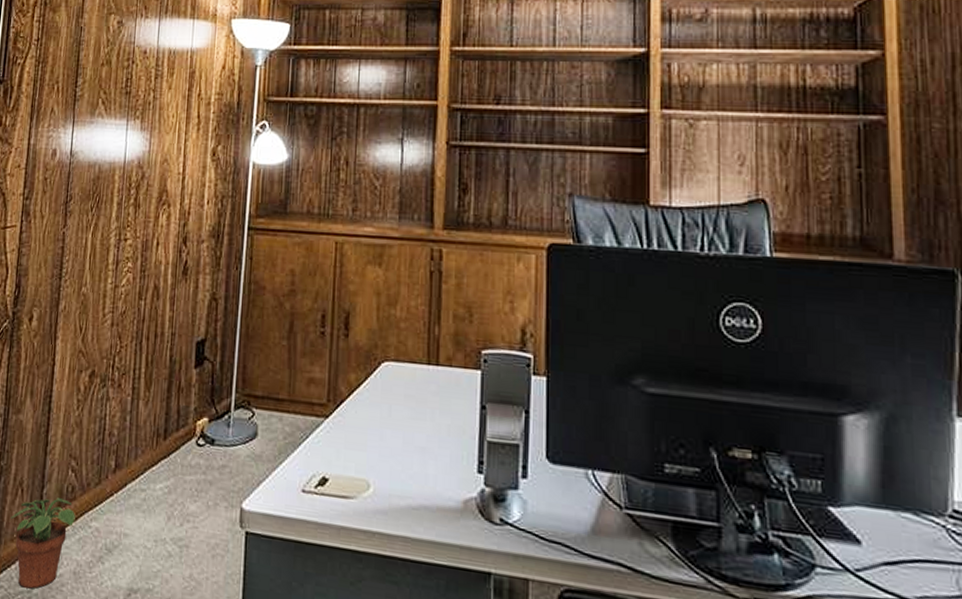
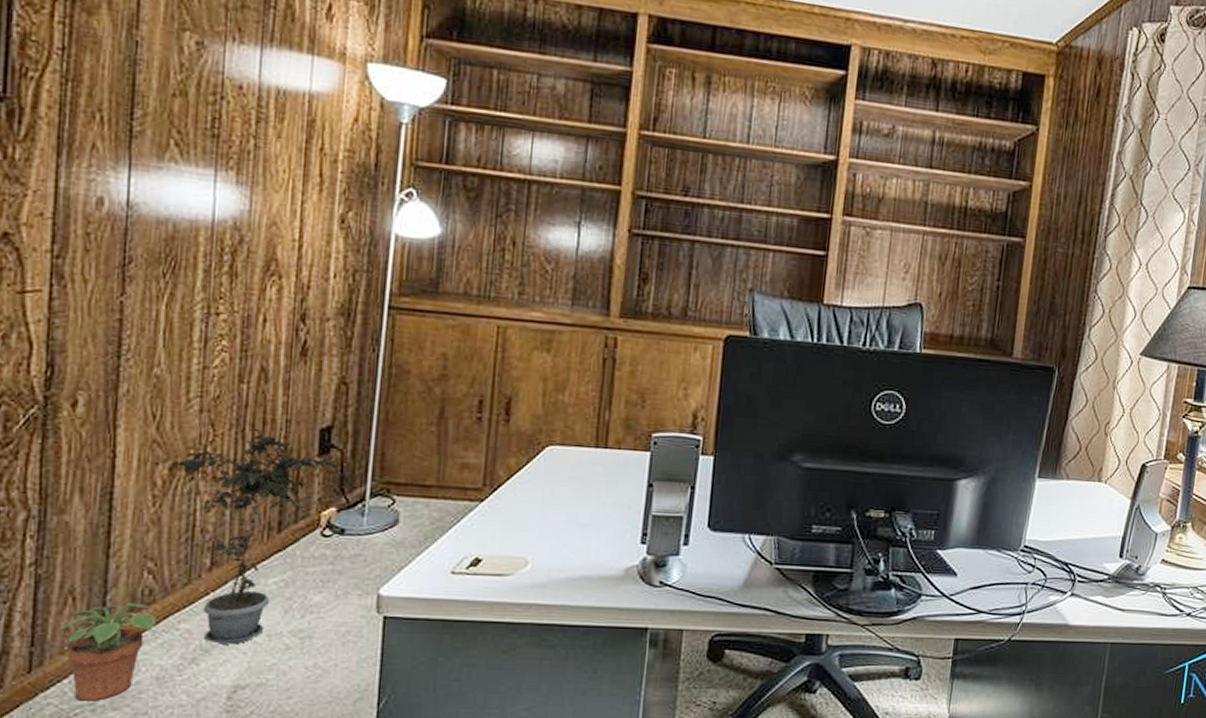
potted plant: none [91,340,211,547] -> present [172,427,340,645]

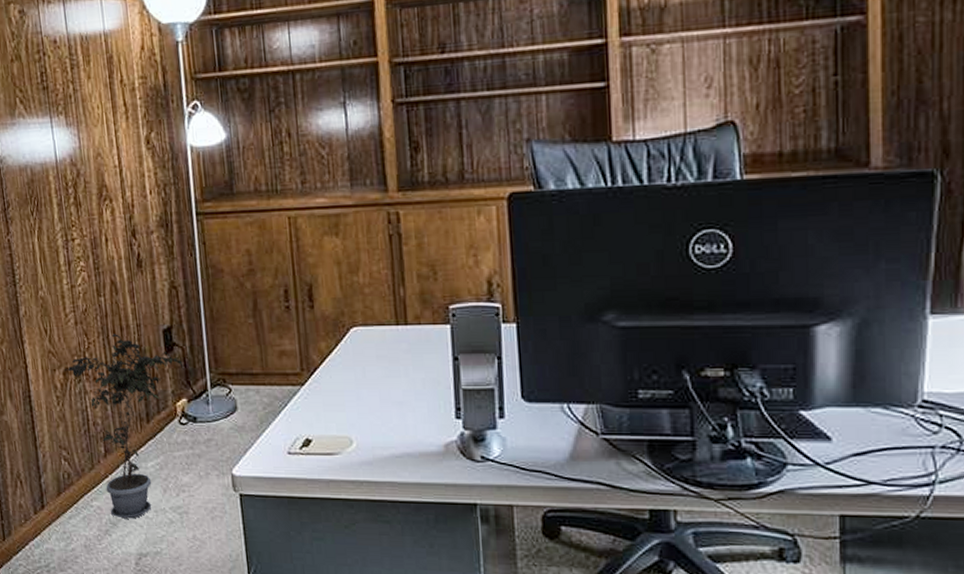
potted plant: present [58,603,156,701] -> none [15,485,77,564]

